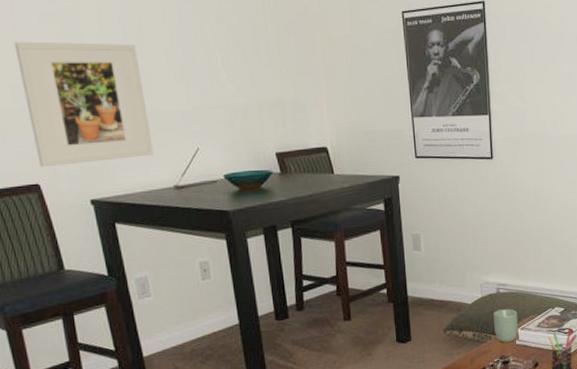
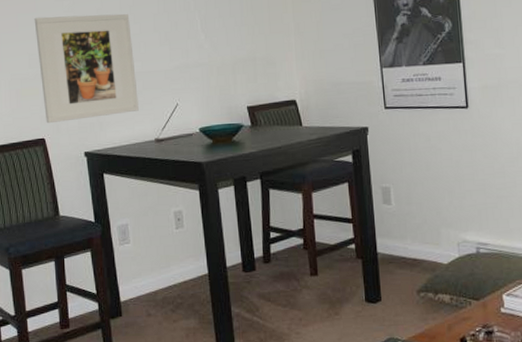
cup: present [494,309,518,343] -> none [473,271,503,309]

